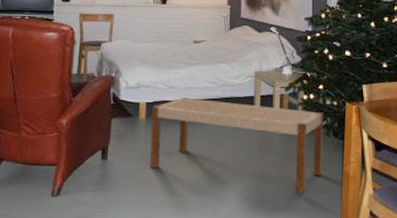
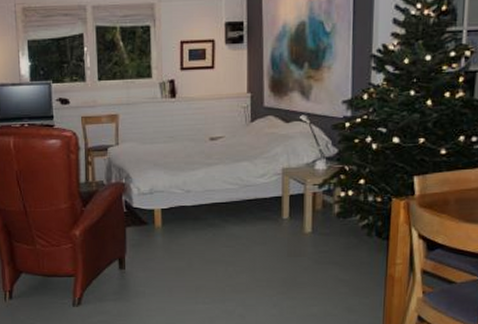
bench: present [150,97,323,193] -> none [168,201,364,298]

